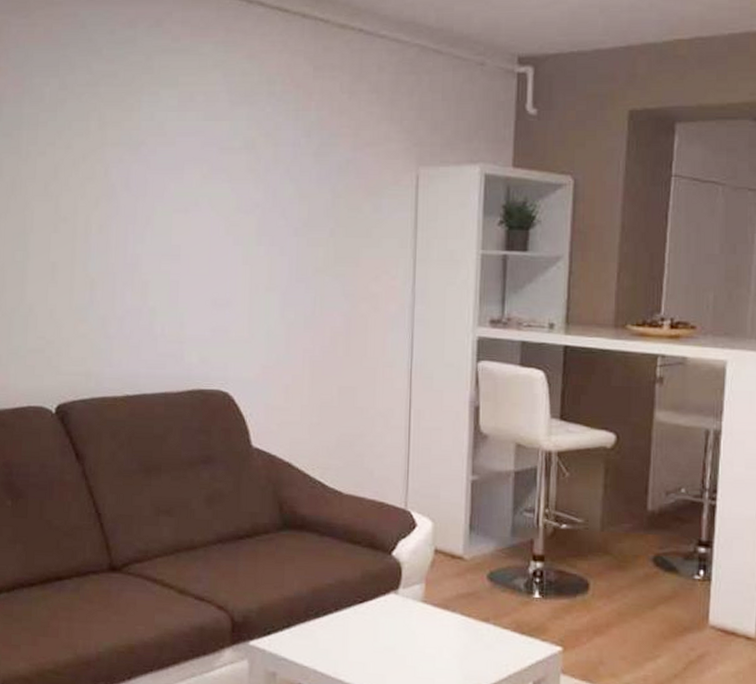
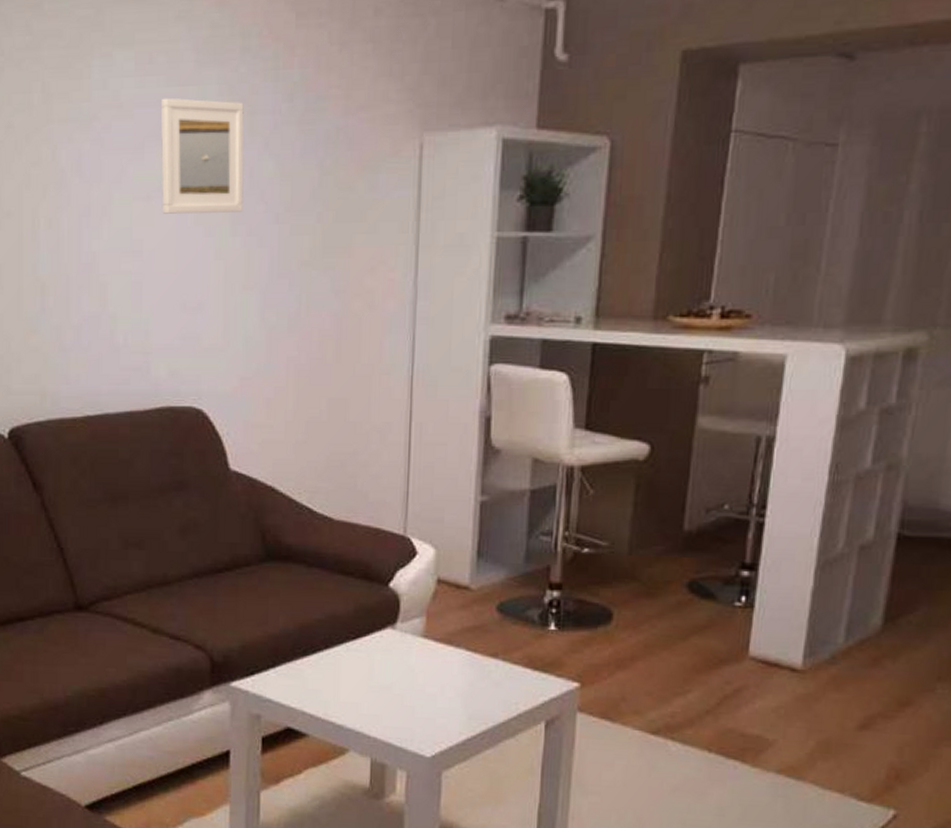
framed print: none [197,129,269,226] -> present [160,97,244,214]

